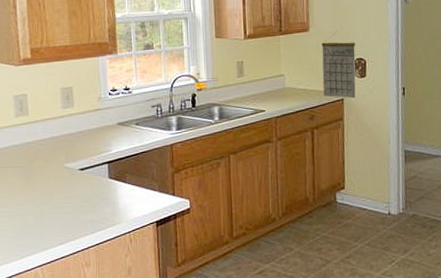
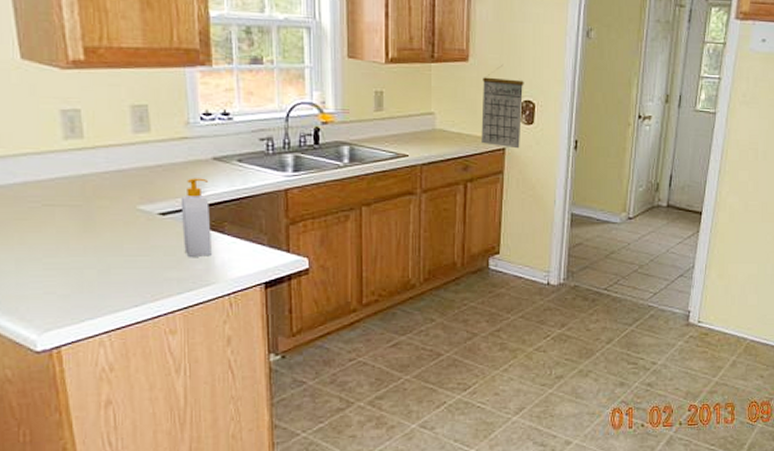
soap bottle: none [94,139,117,204] -> present [180,178,212,258]

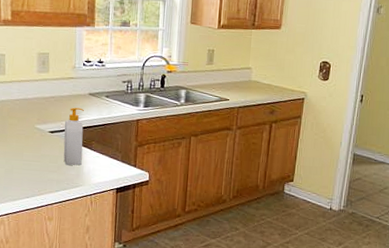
calendar: present [481,65,524,149] -> none [286,33,324,99]

